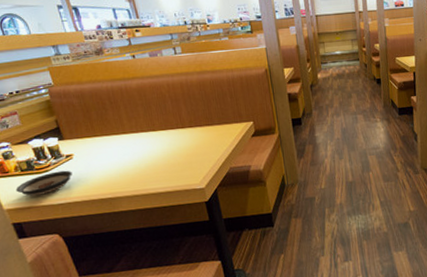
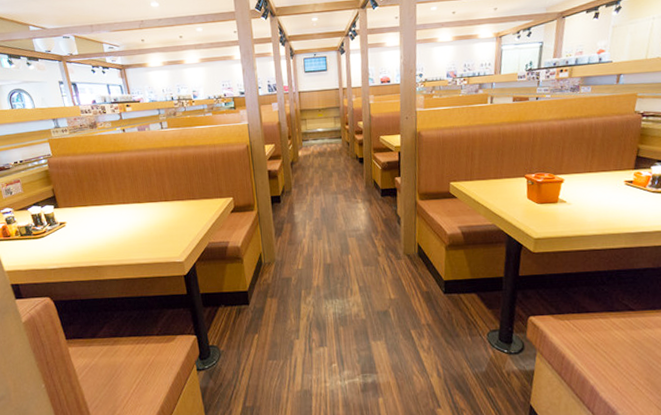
saucer: present [15,170,72,196] -> none [15,237,65,260]

